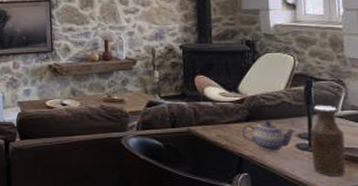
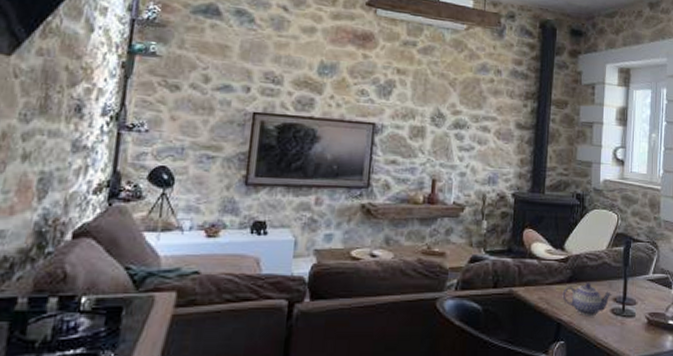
bottle: present [309,105,347,177] -> none [624,267,654,343]

